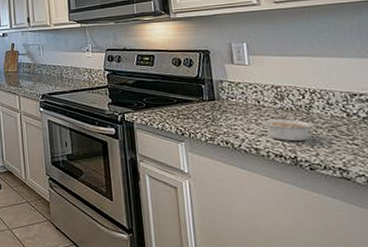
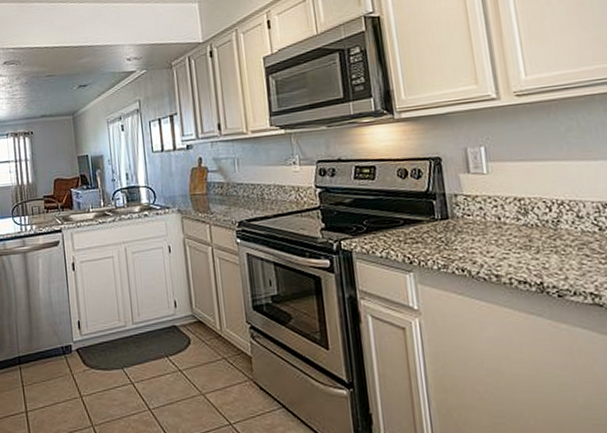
legume: present [260,120,325,141] -> none [501,238,574,264]

